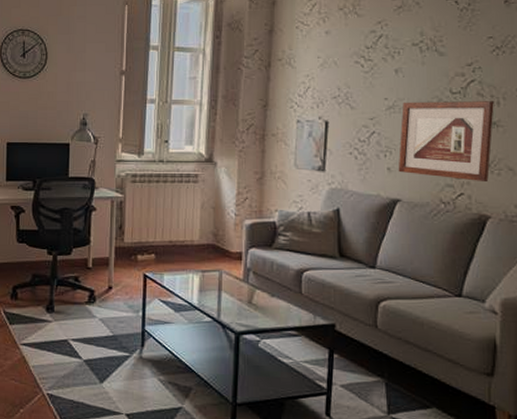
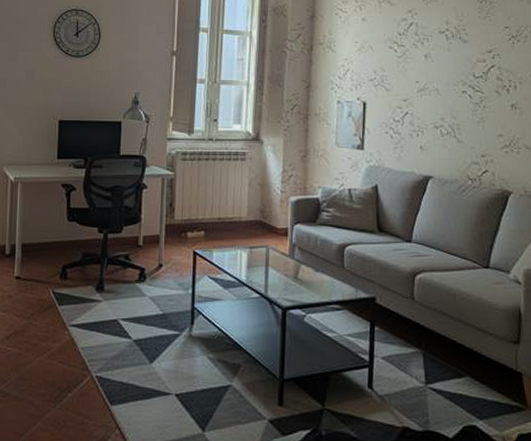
picture frame: present [398,101,494,183] -> none [429,85,512,160]

